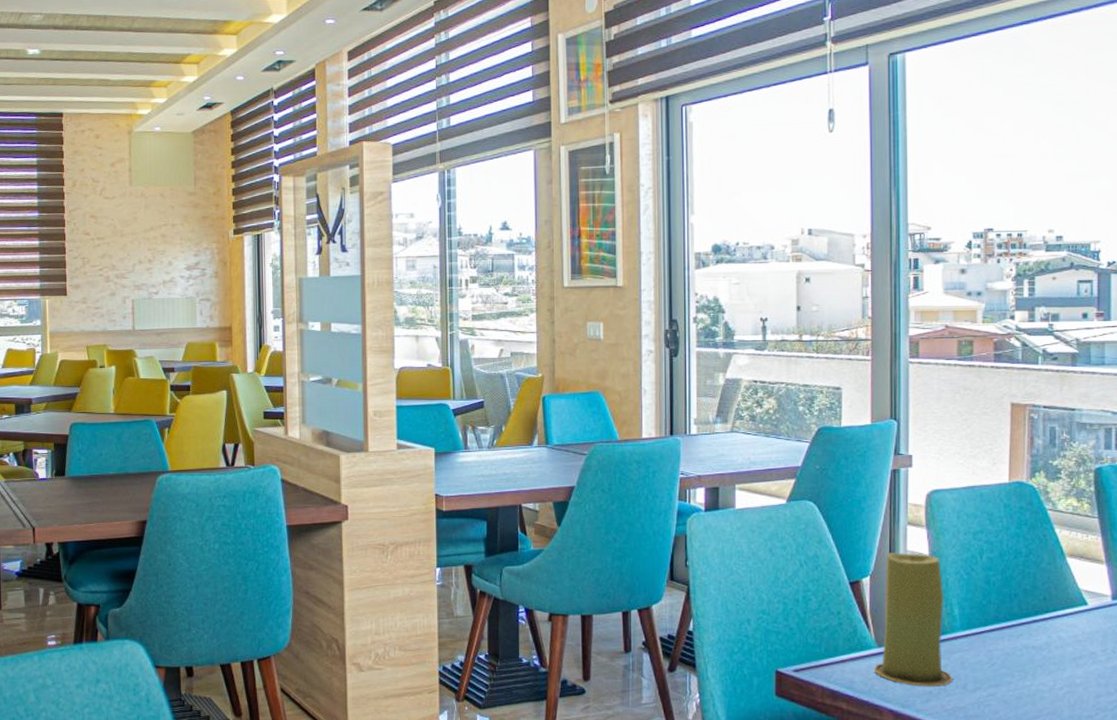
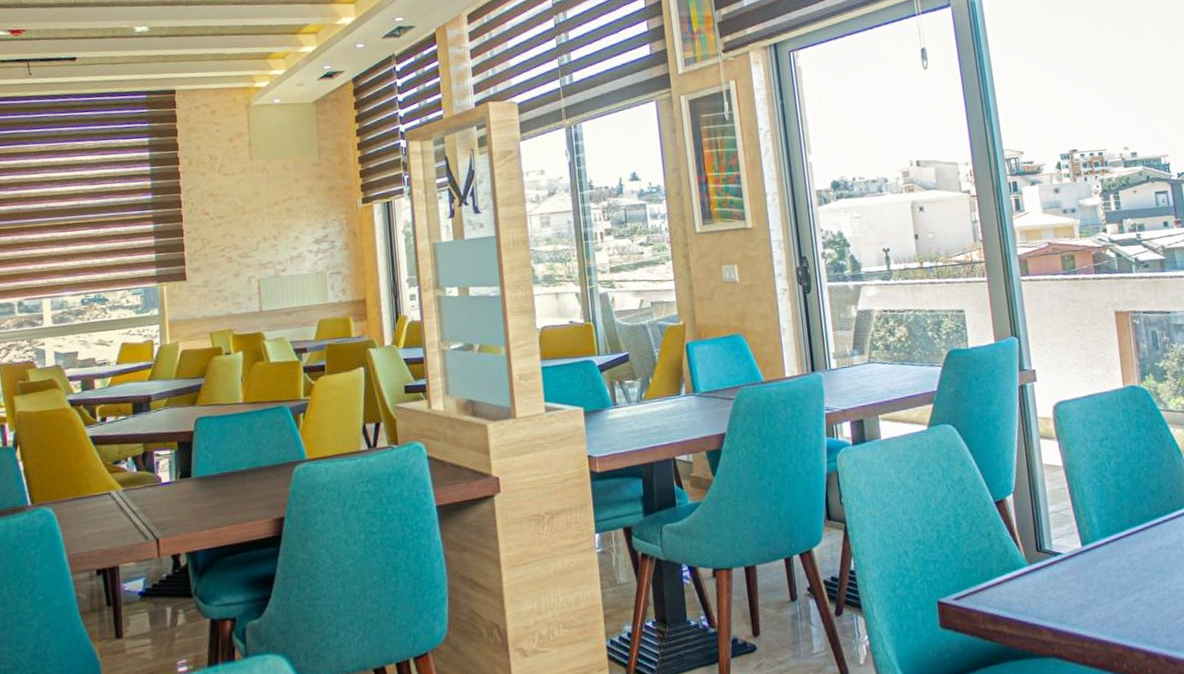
candle: present [873,553,953,687] -> none [1024,466,1101,600]

